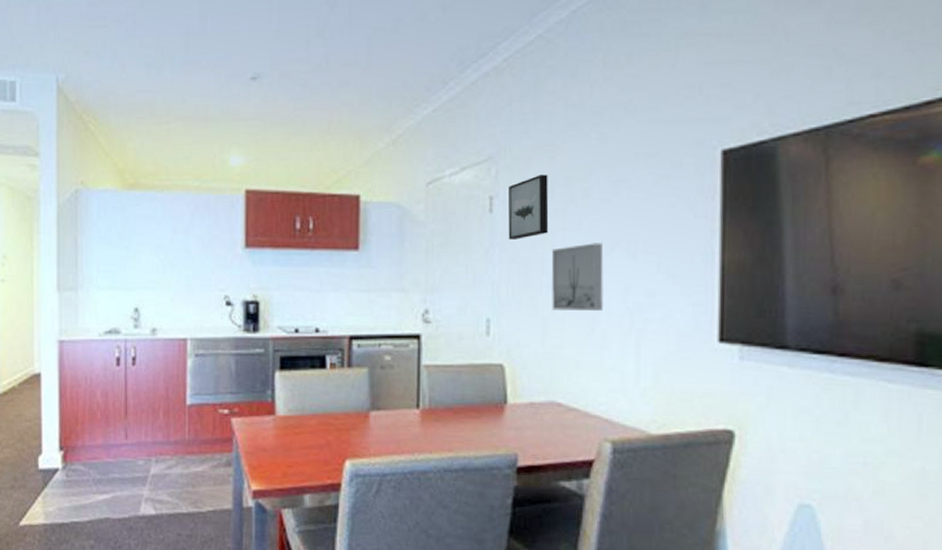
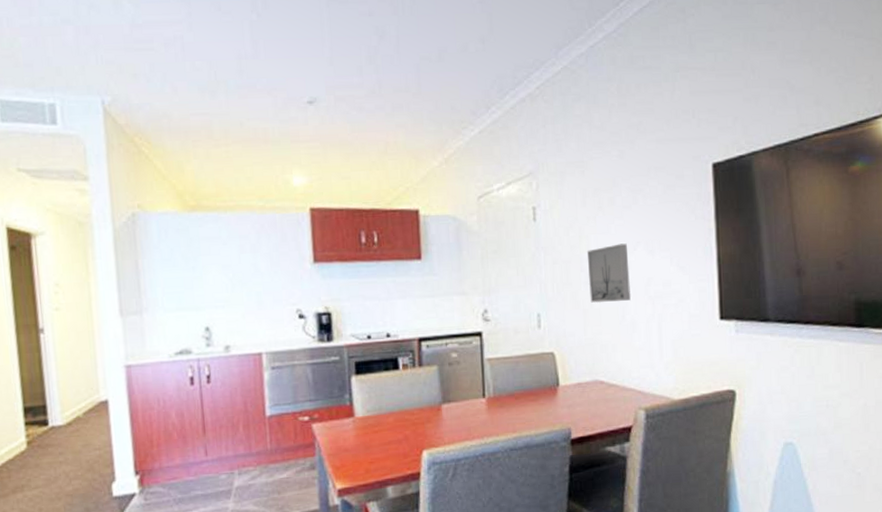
wall art: present [508,174,549,240] -> none [548,187,583,244]

